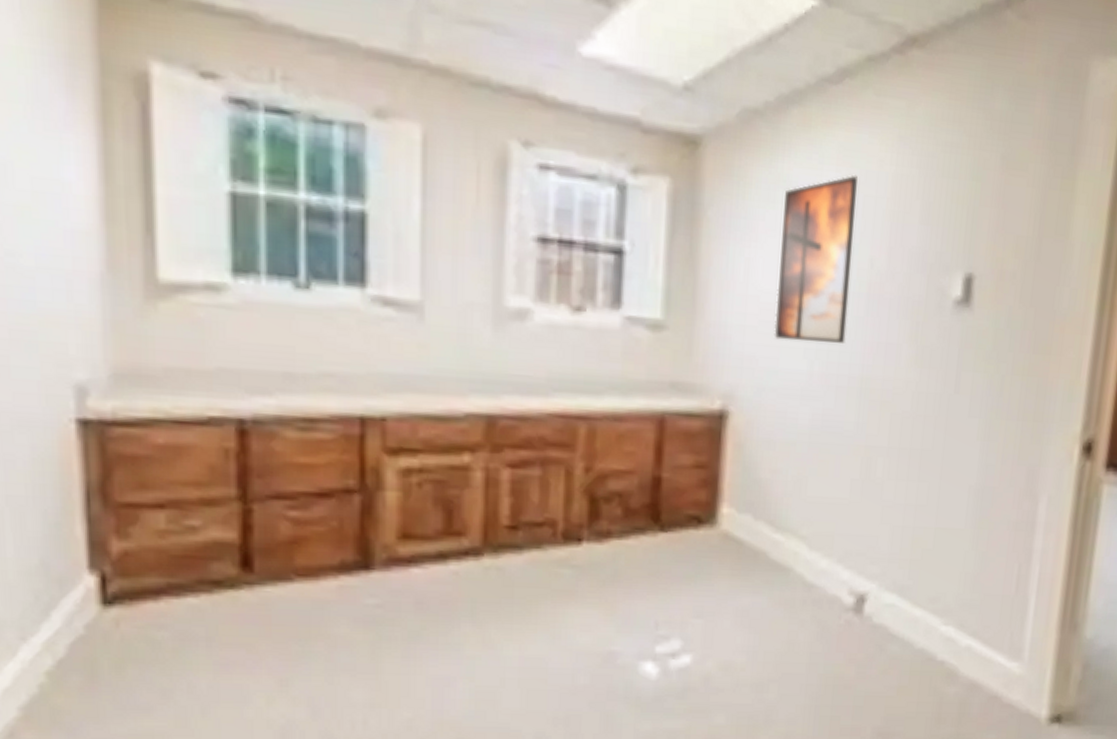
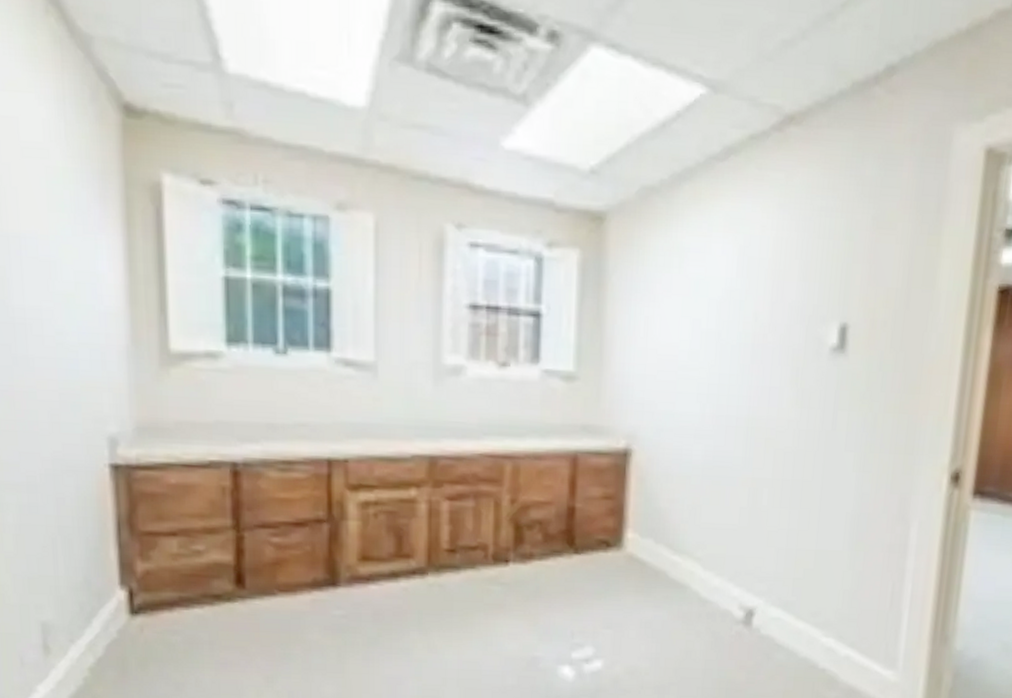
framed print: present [774,174,857,343] -> none [670,240,742,389]

